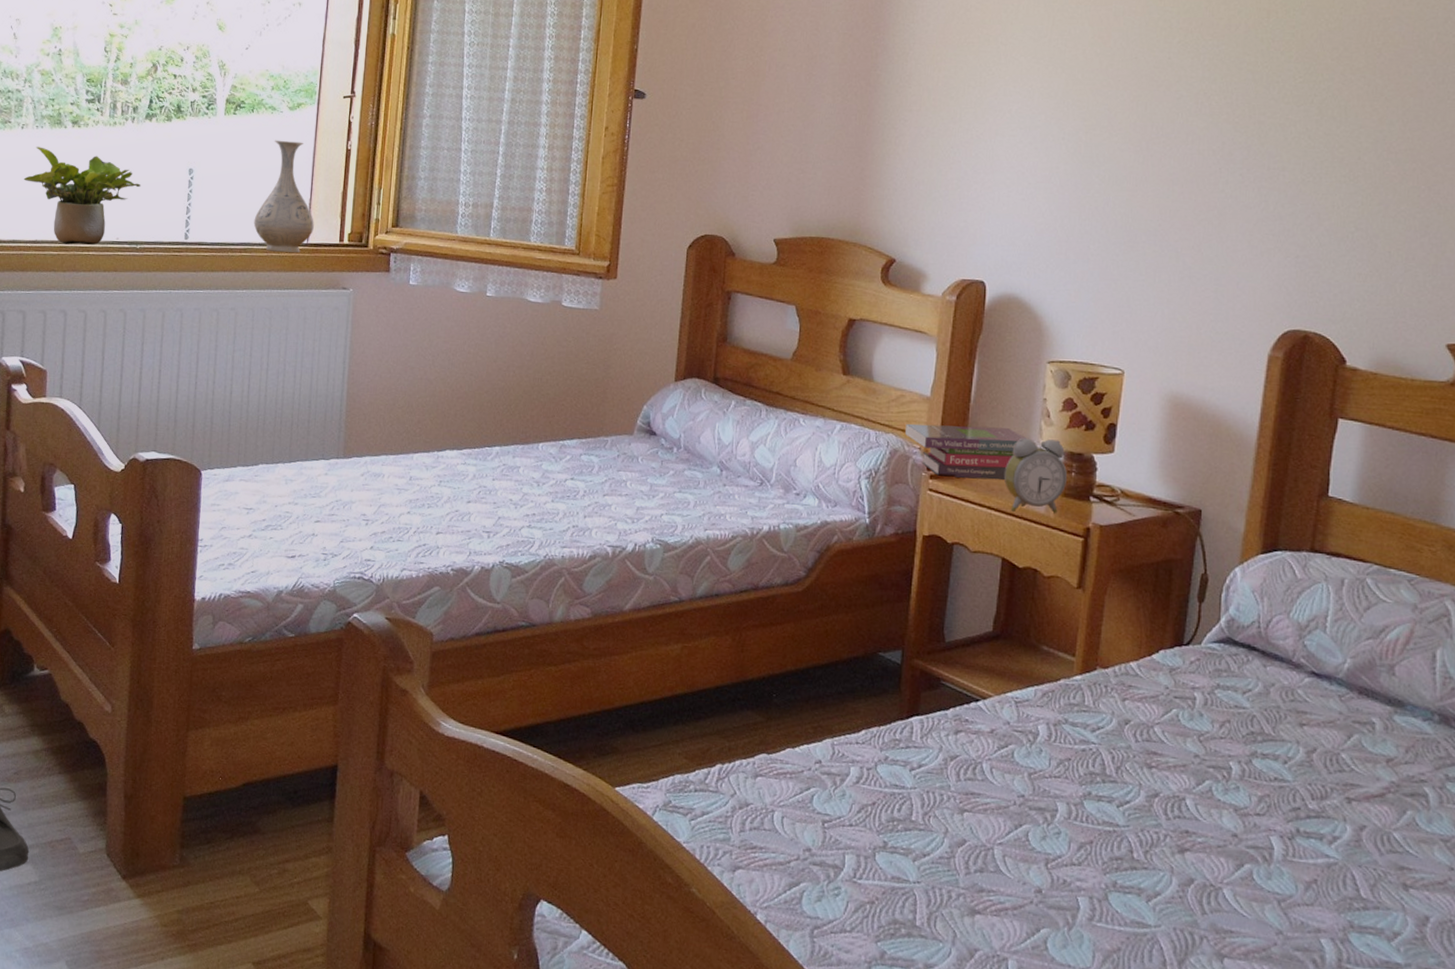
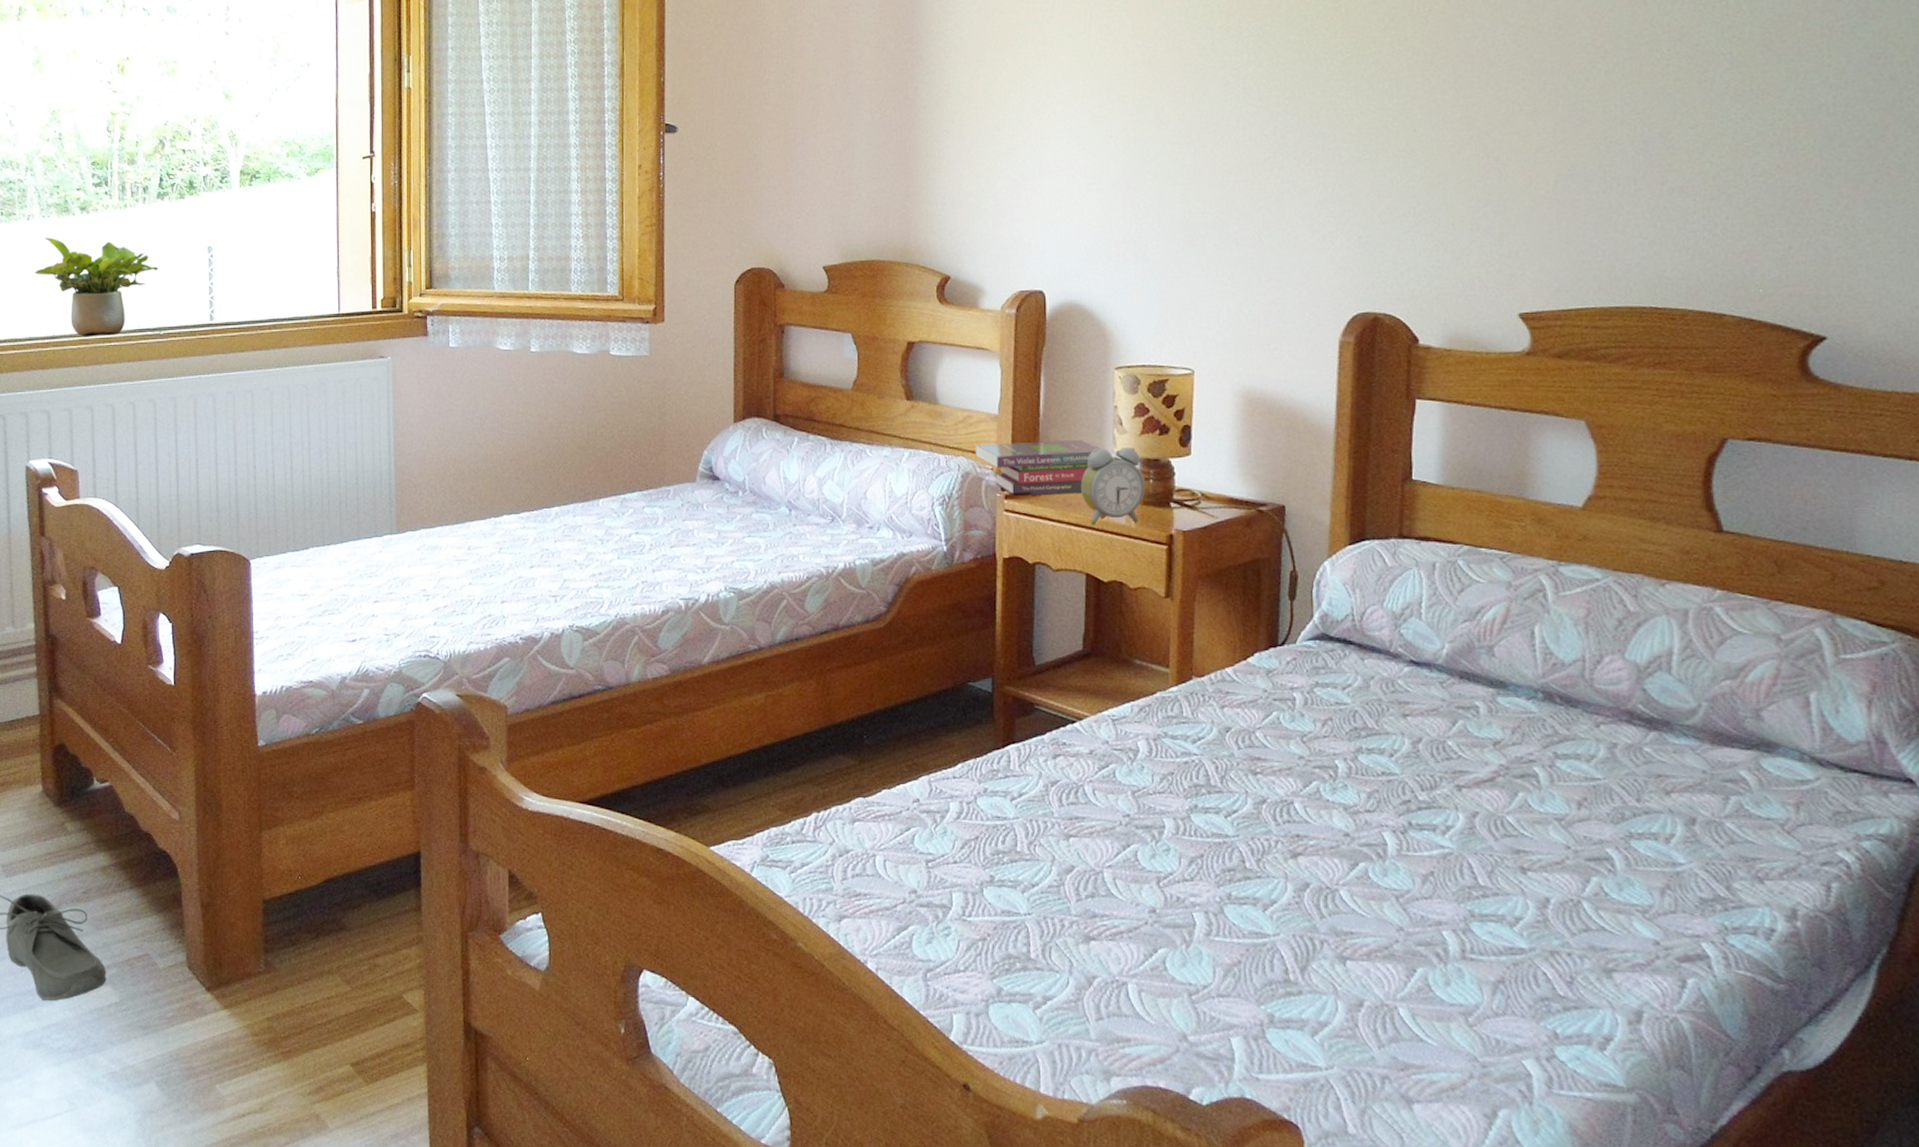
vase: present [253,140,314,254] -> none [281,208,344,326]

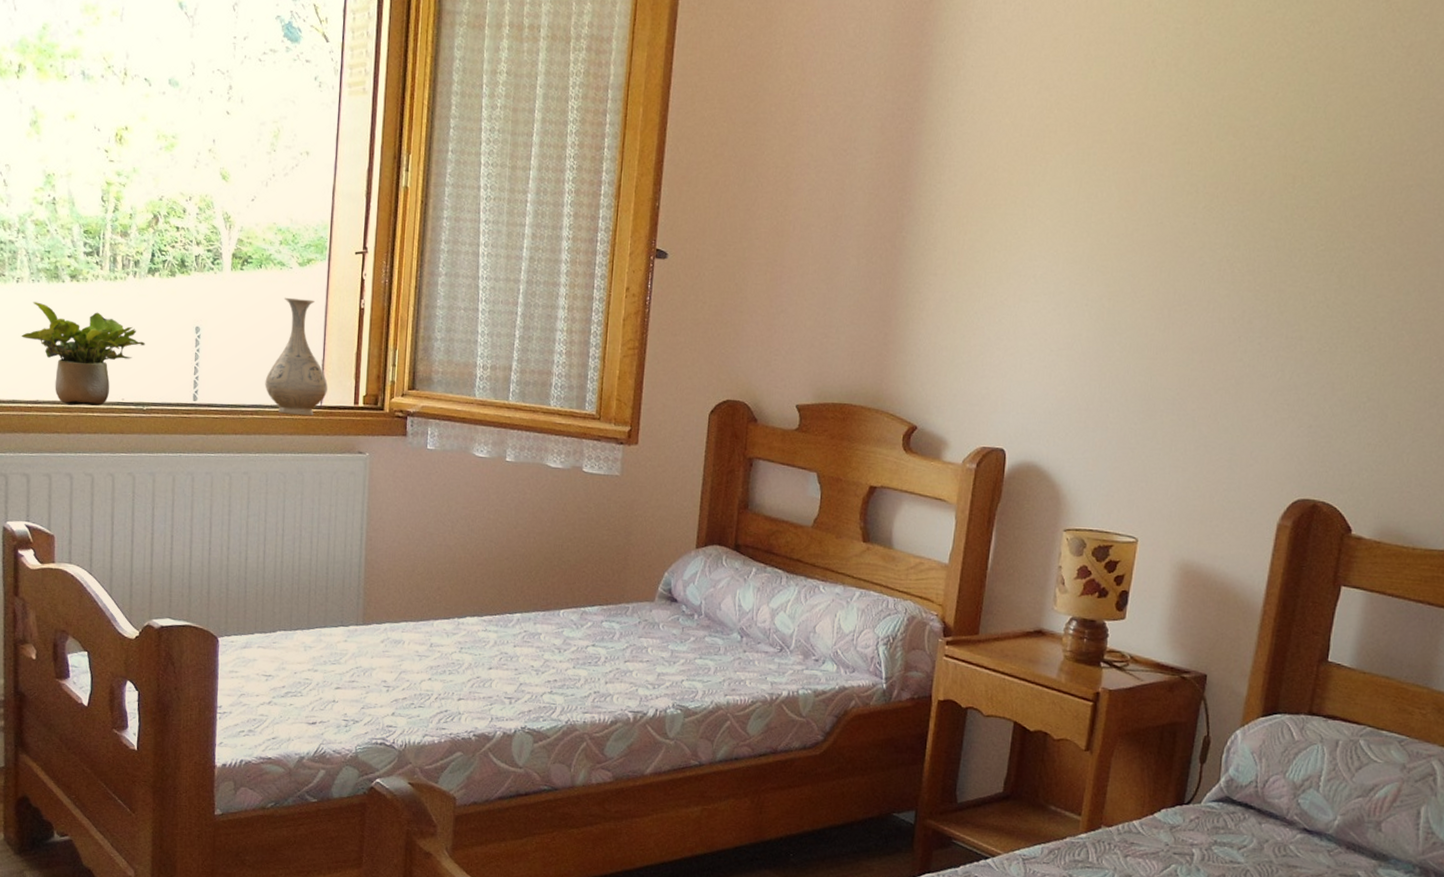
vase: none [281,208,344,326] -> present [265,297,328,416]
books: present [976,440,1102,497] -> none [923,590,1042,646]
alarm clock: present [1081,447,1146,526] -> none [1018,604,1080,678]

